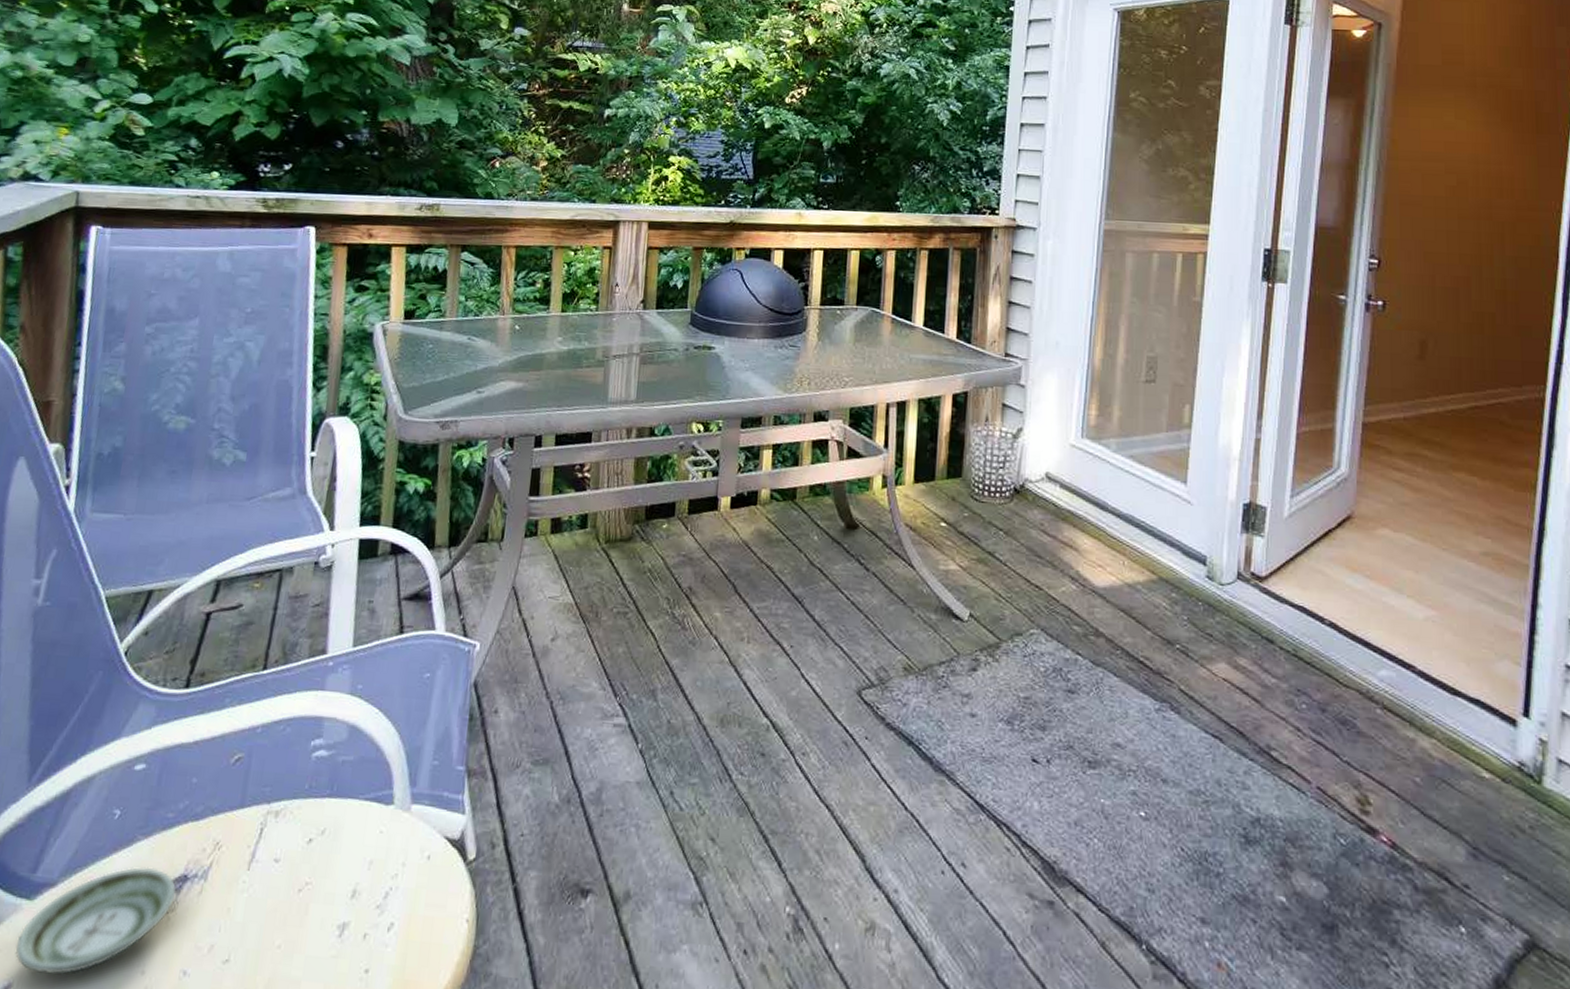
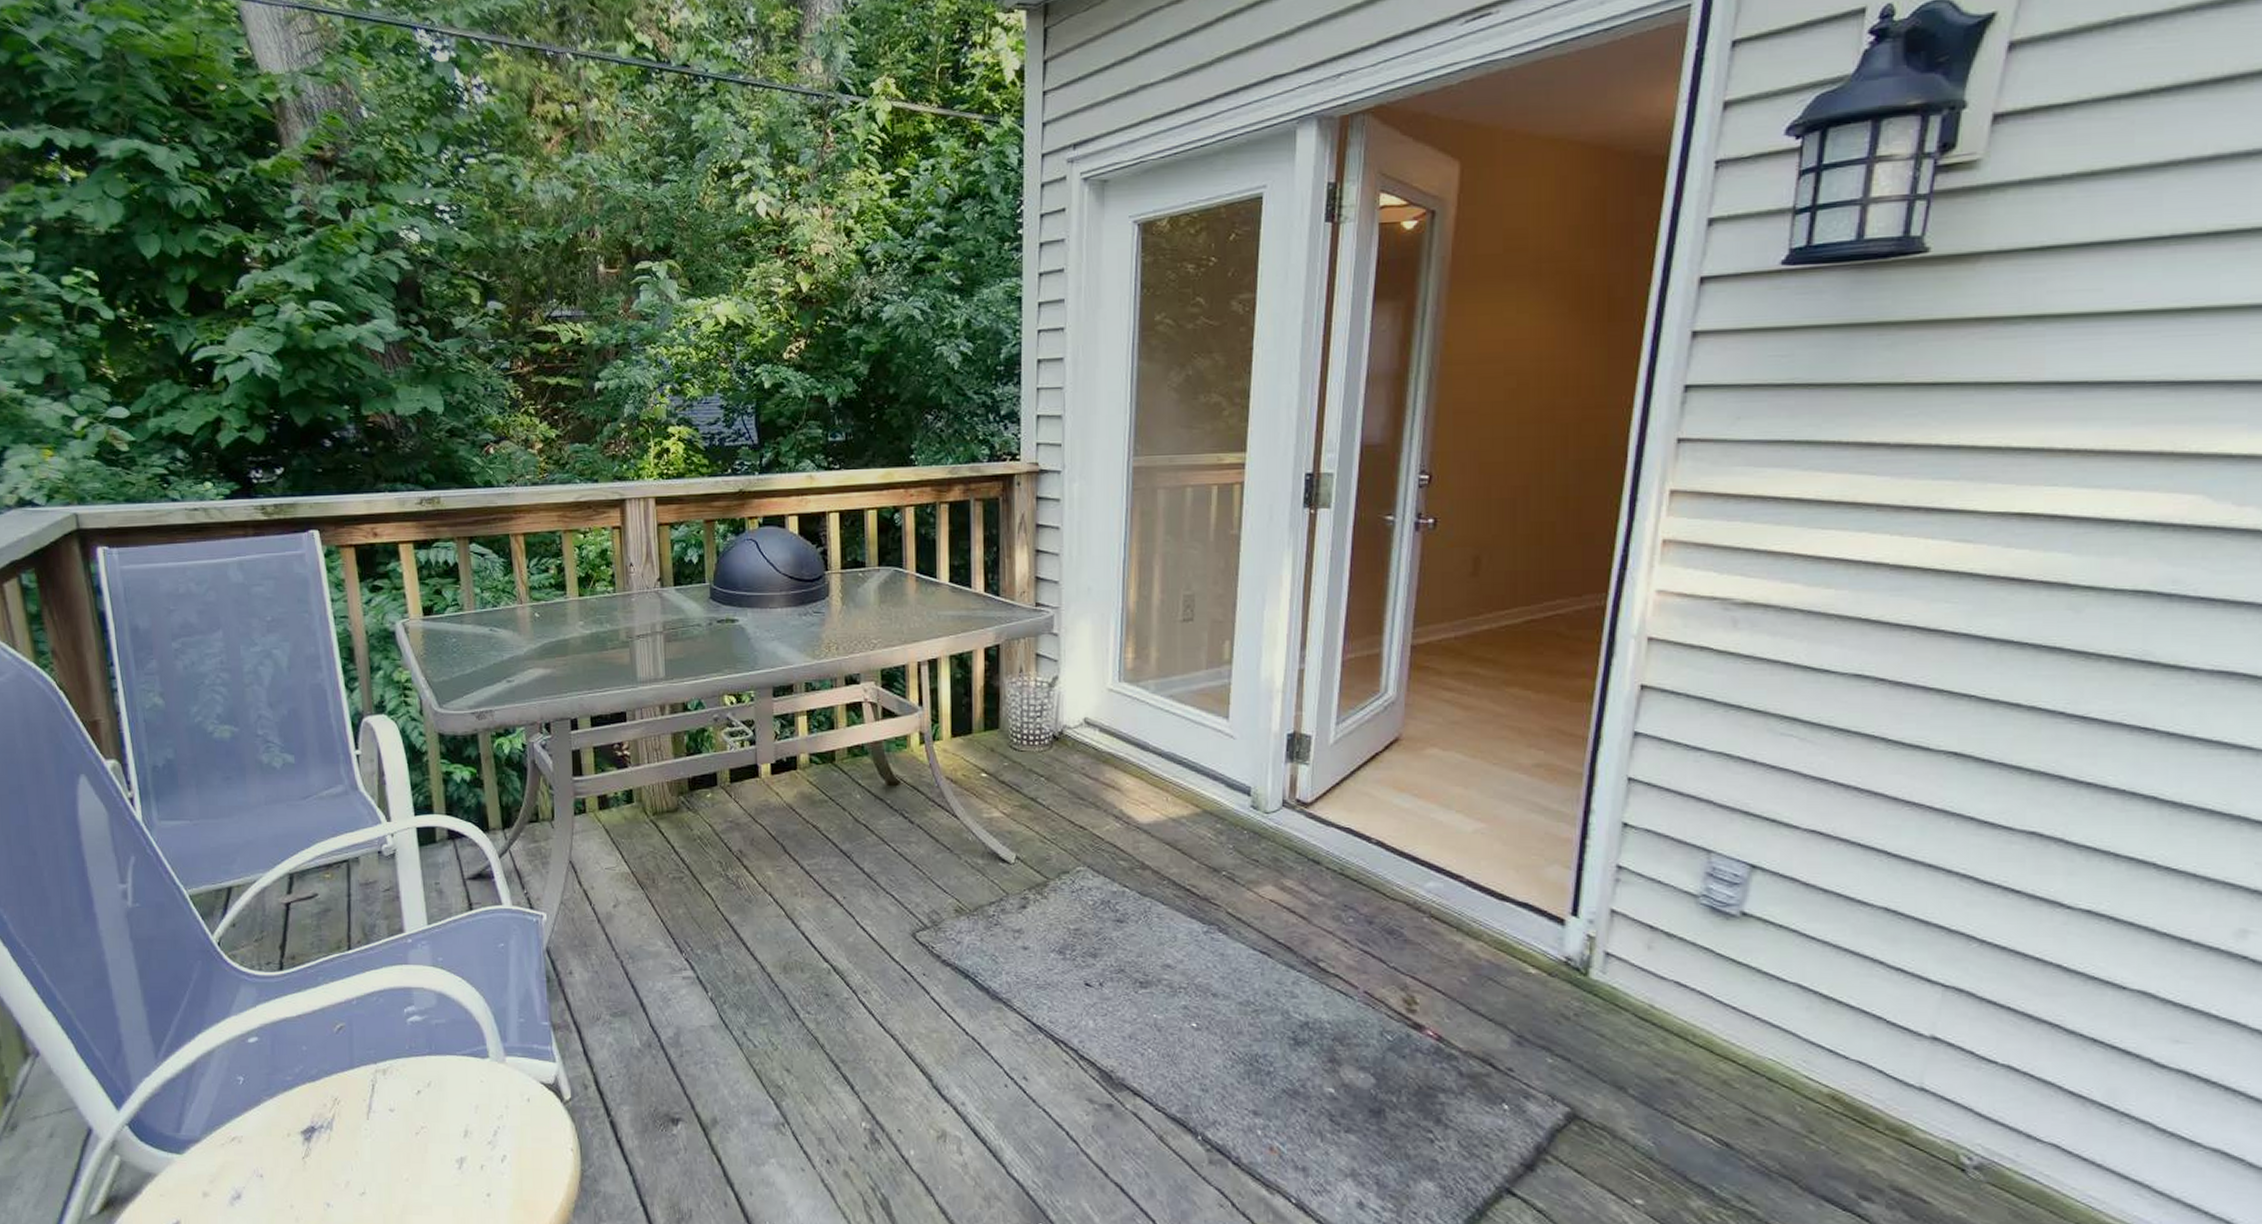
saucer: present [14,866,177,975] -> none [176,1122,308,1212]

